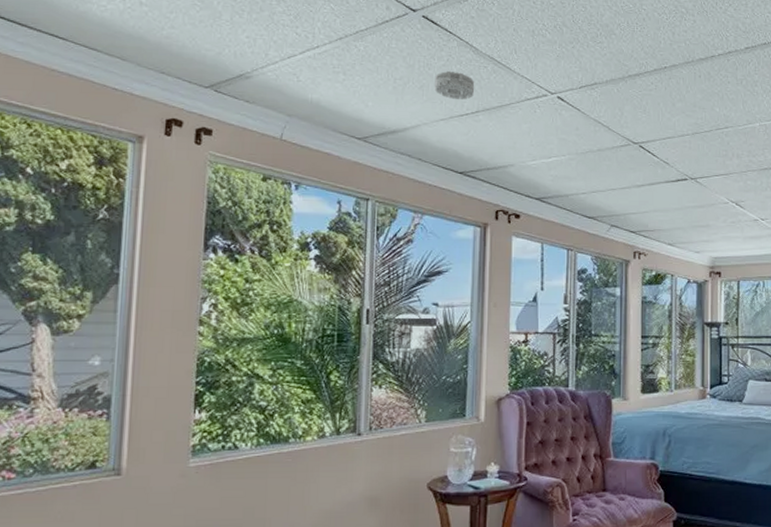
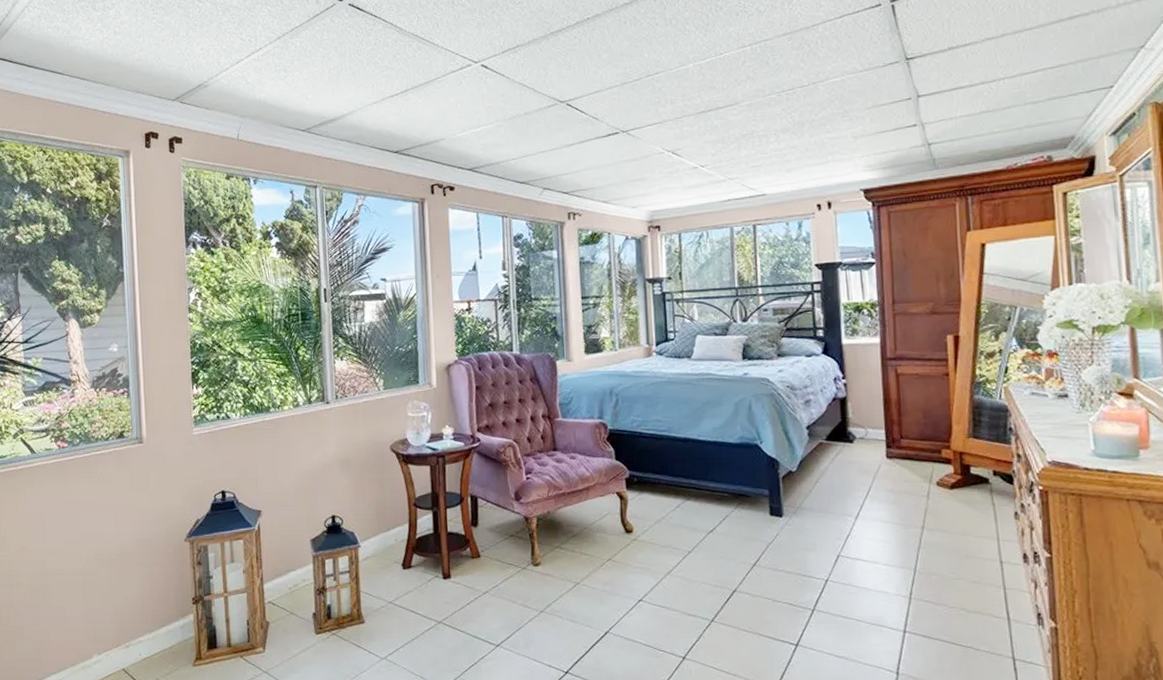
smoke detector: present [434,70,475,100] -> none [365,54,403,81]

